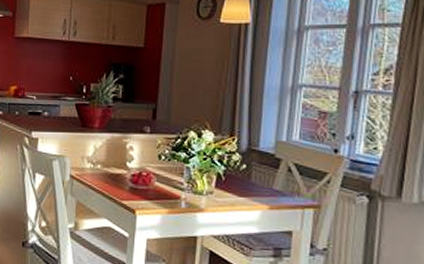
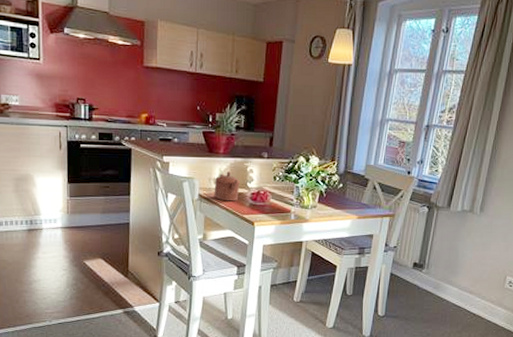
teapot: none [87,149,118,184] -> present [214,172,240,201]

